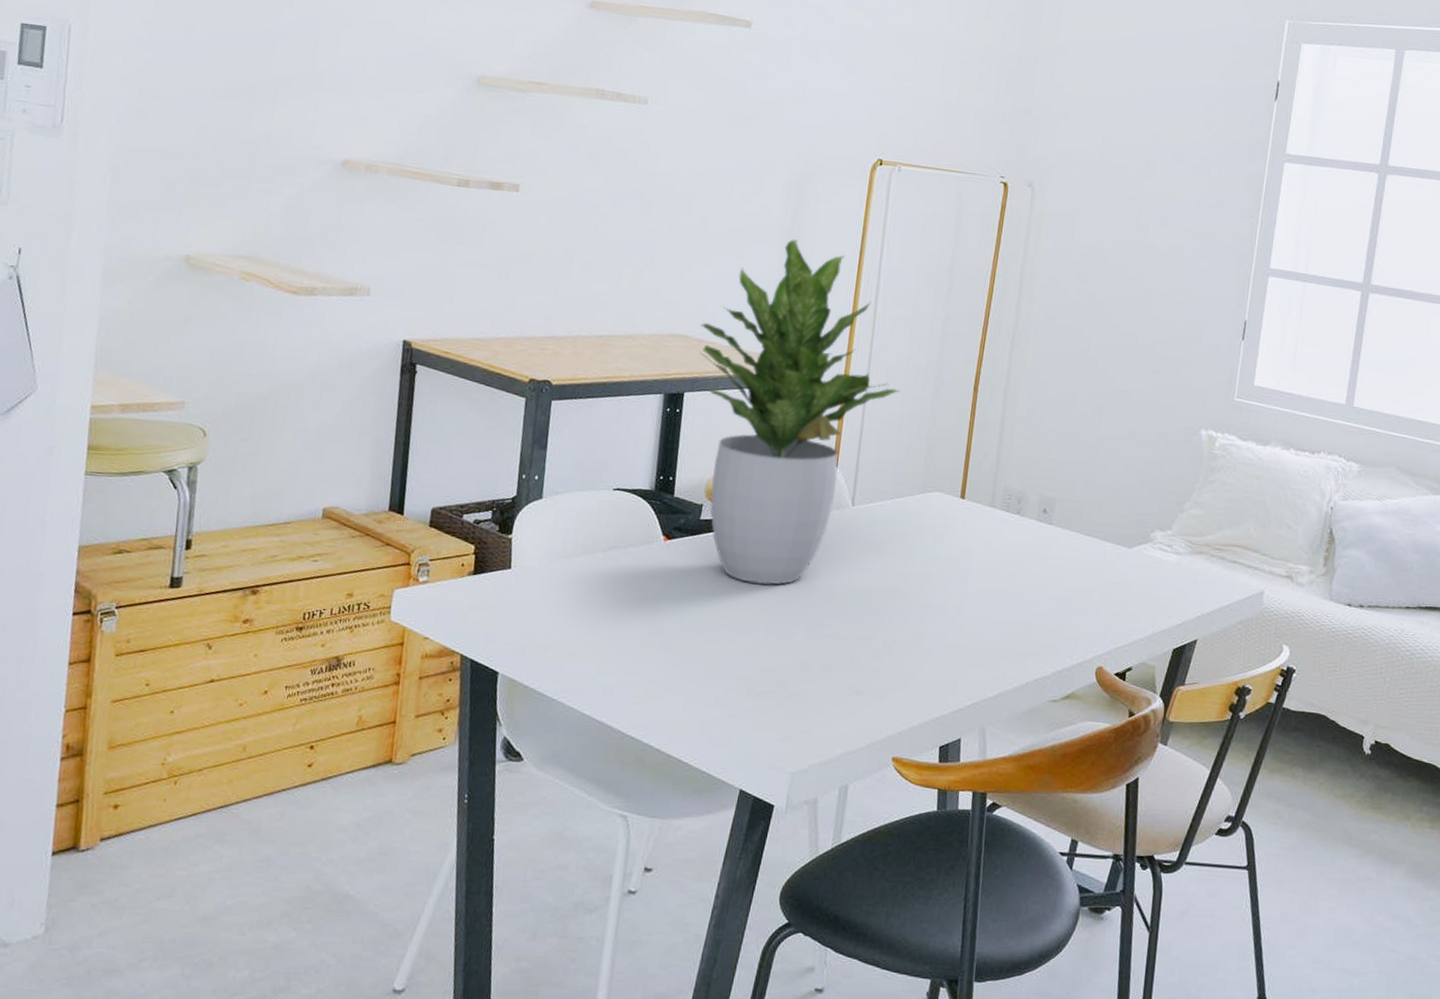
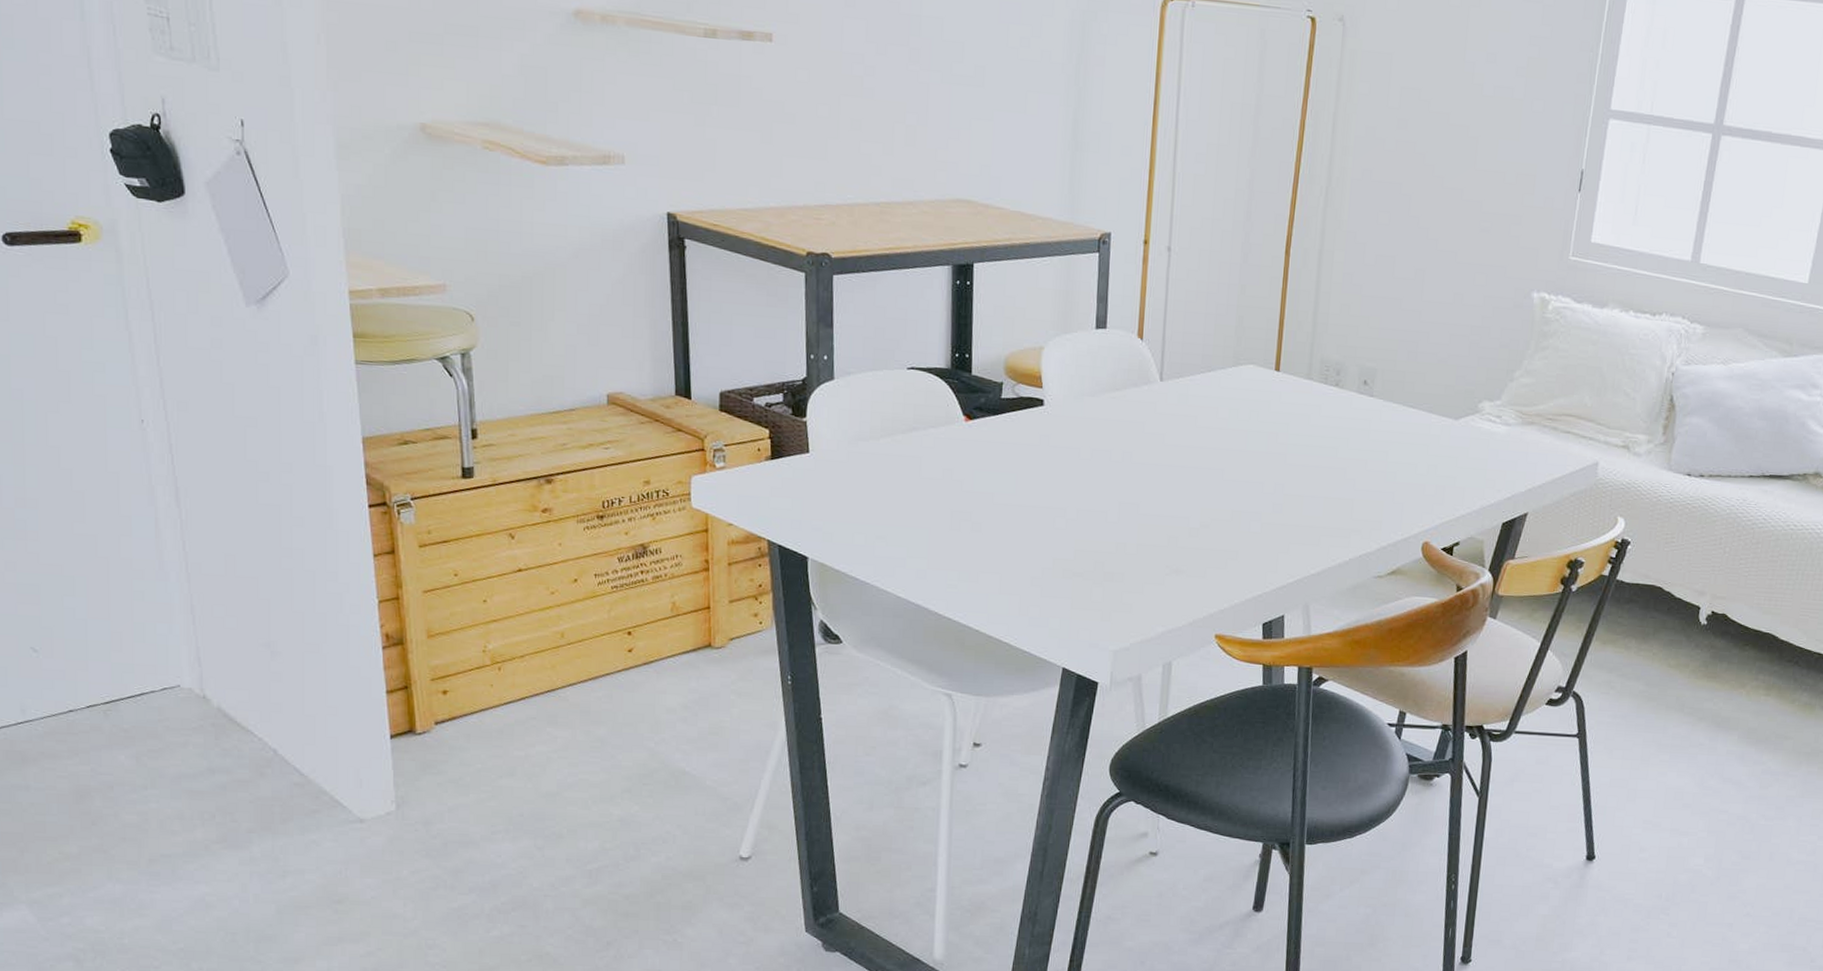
potted plant: present [701,239,900,585] -> none [985,89,1205,465]

